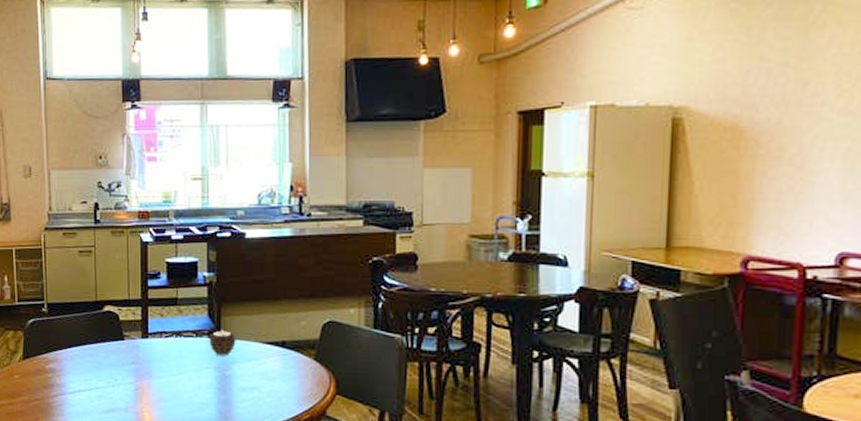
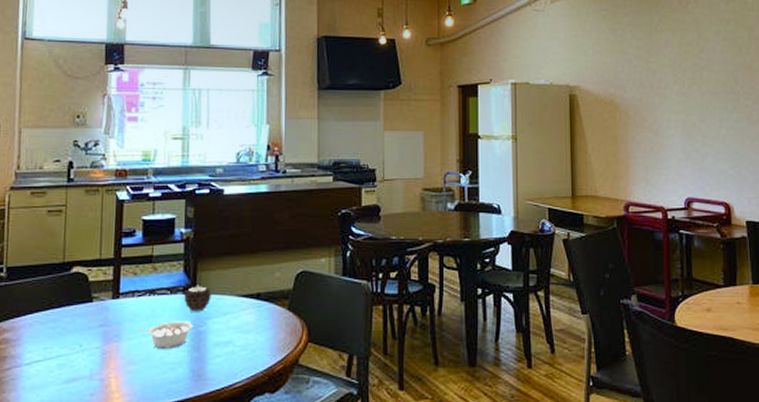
legume: none [167,363,219,390] -> present [138,321,193,349]

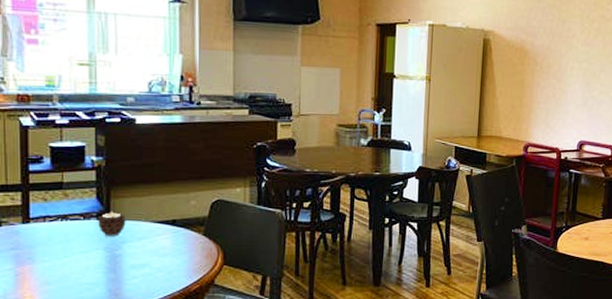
legume: present [138,321,193,349] -> none [52,245,108,271]

